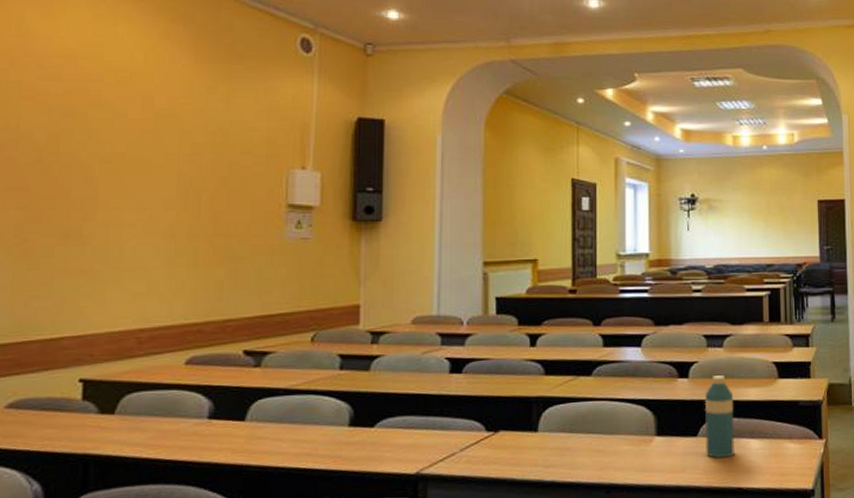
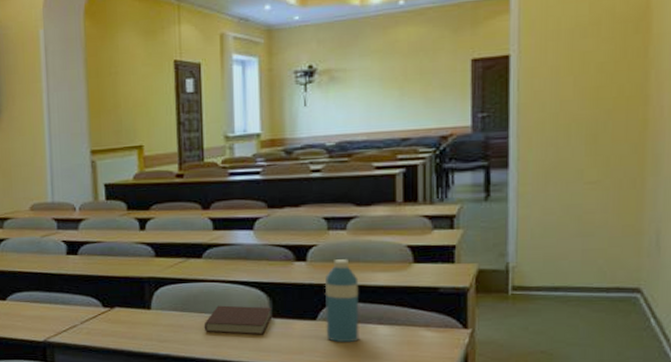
notebook: none [591,424,657,455] -> present [204,305,273,335]

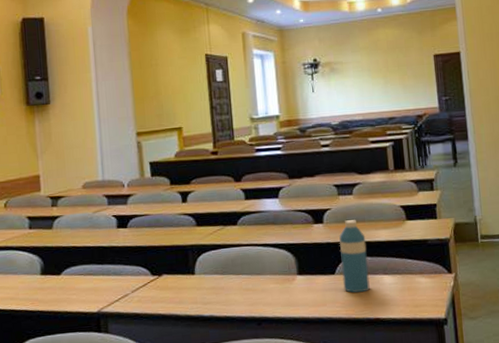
notebook: present [204,305,273,335] -> none [241,265,299,292]

